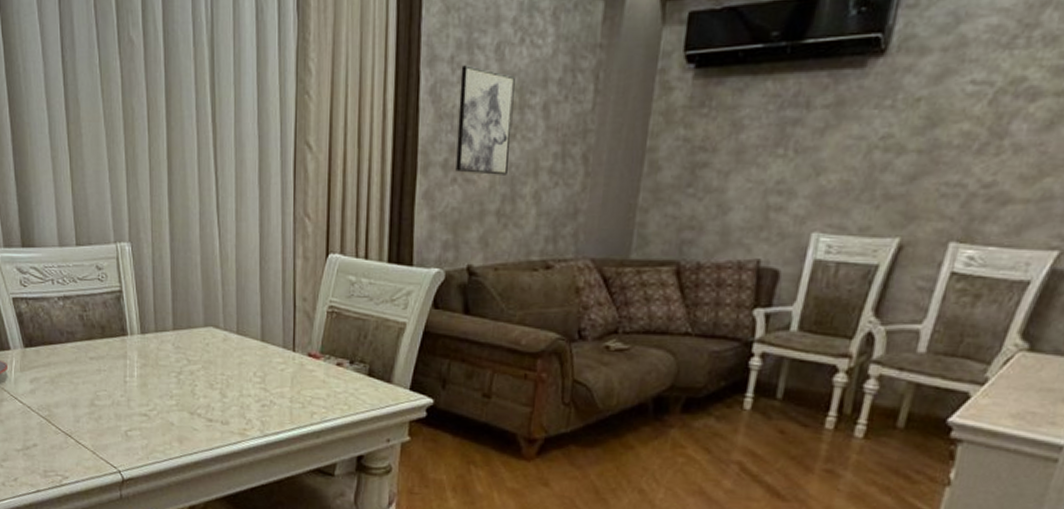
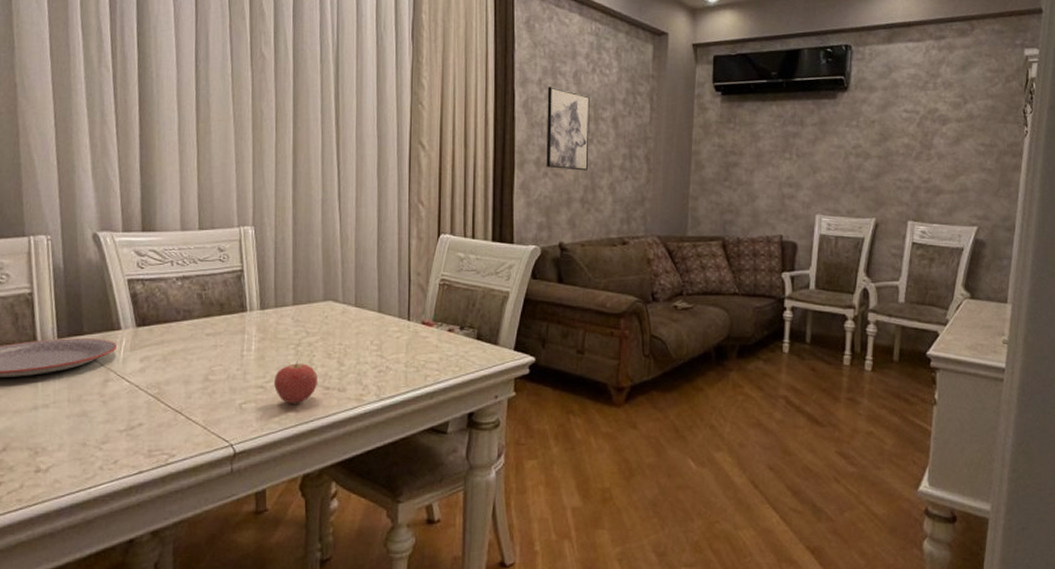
apple: none [158,390,200,435] -> present [274,361,318,404]

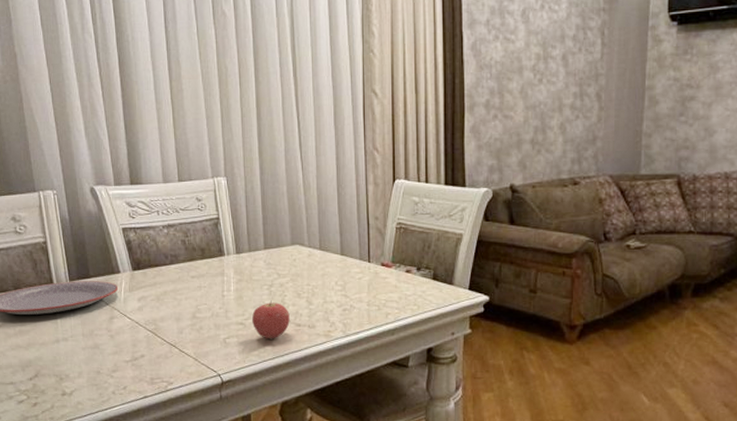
wall art: present [546,87,590,171] -> none [495,27,539,112]

